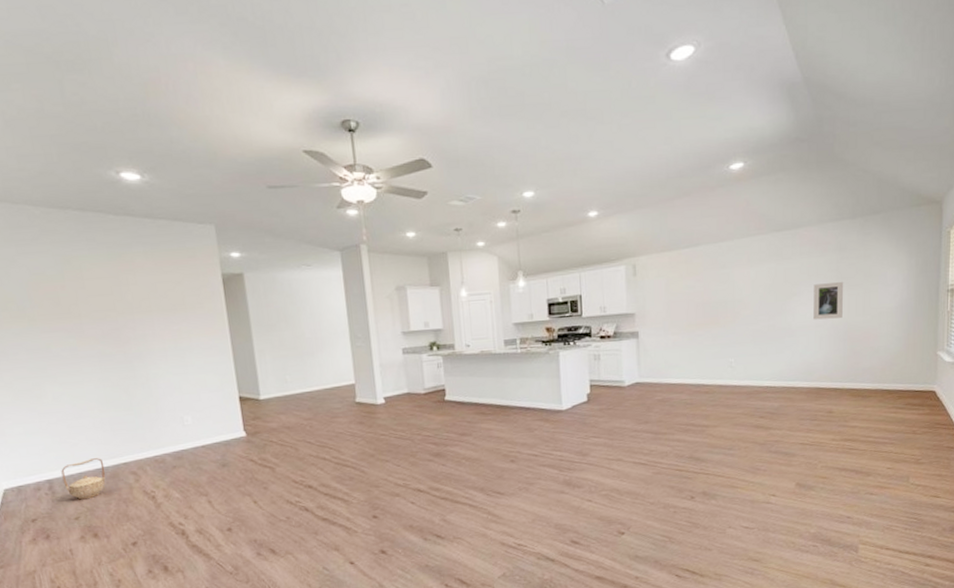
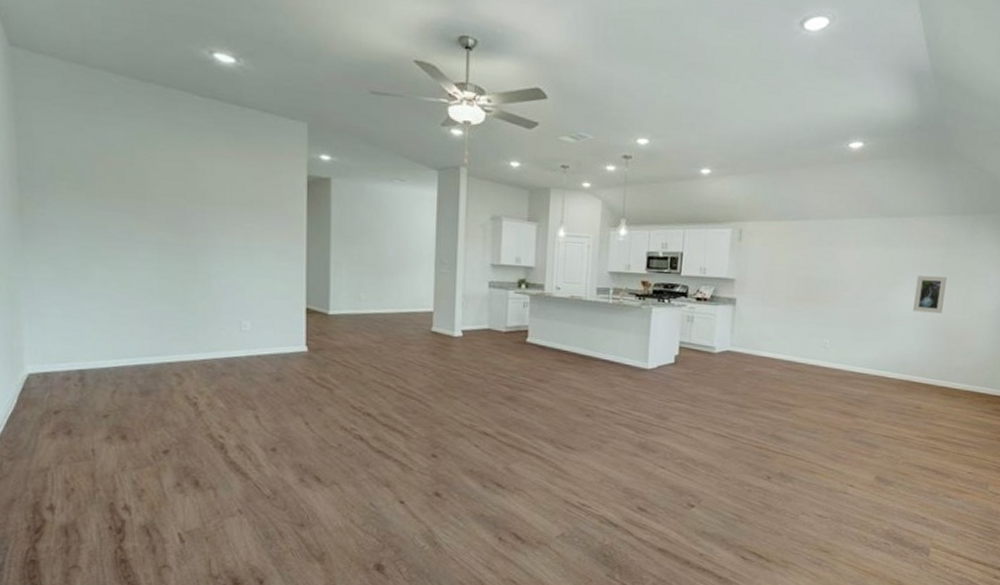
basket: present [61,458,106,500] -> none [96,353,146,397]

